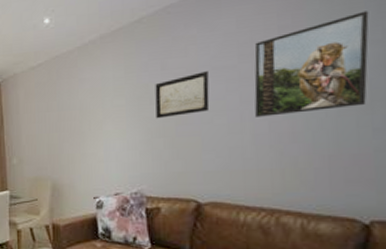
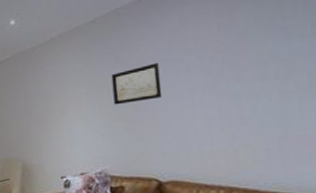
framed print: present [254,11,369,117] -> none [198,10,306,103]

